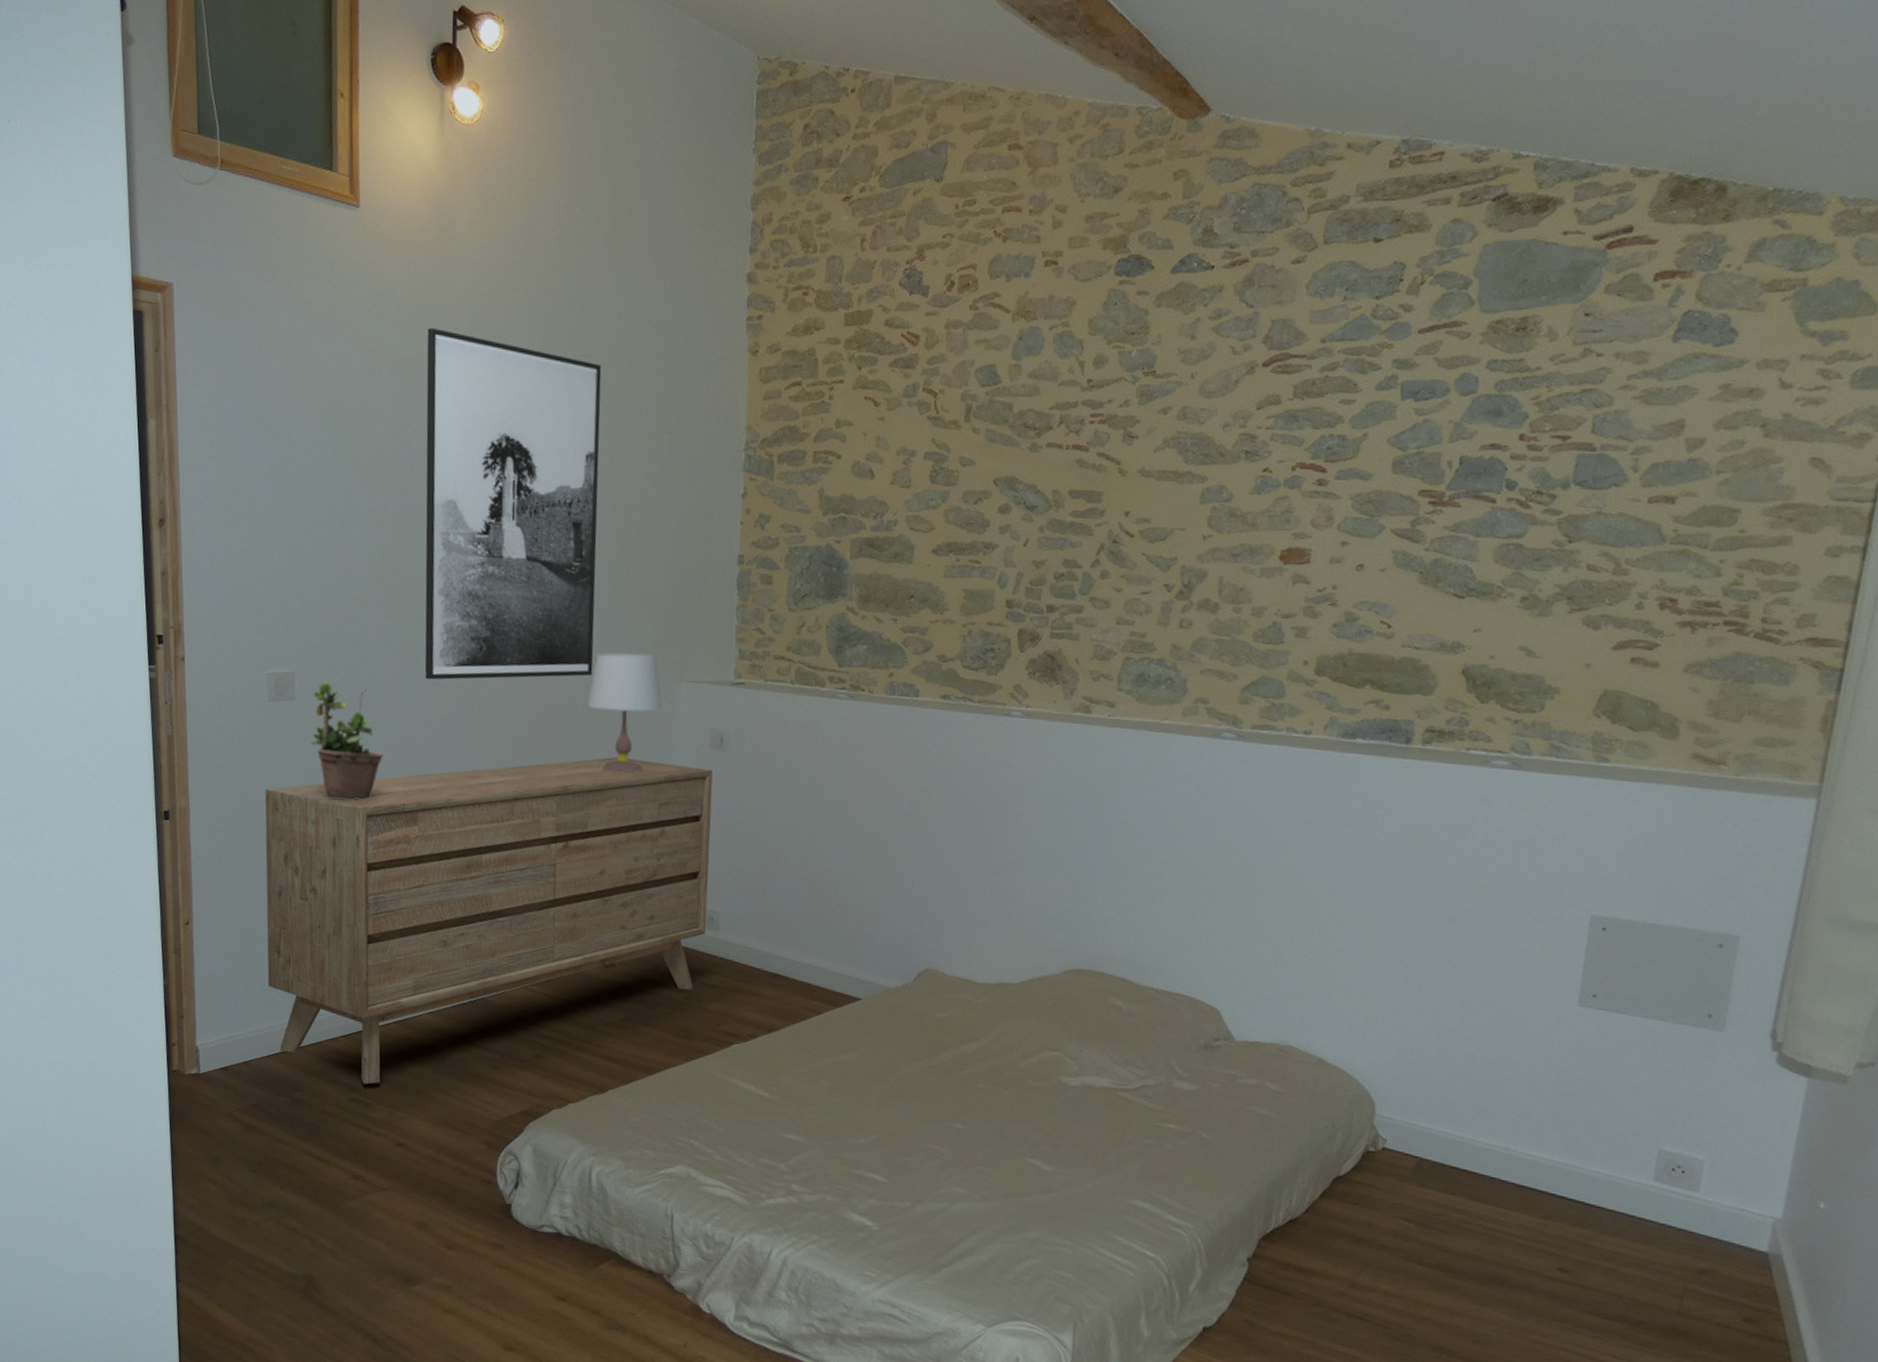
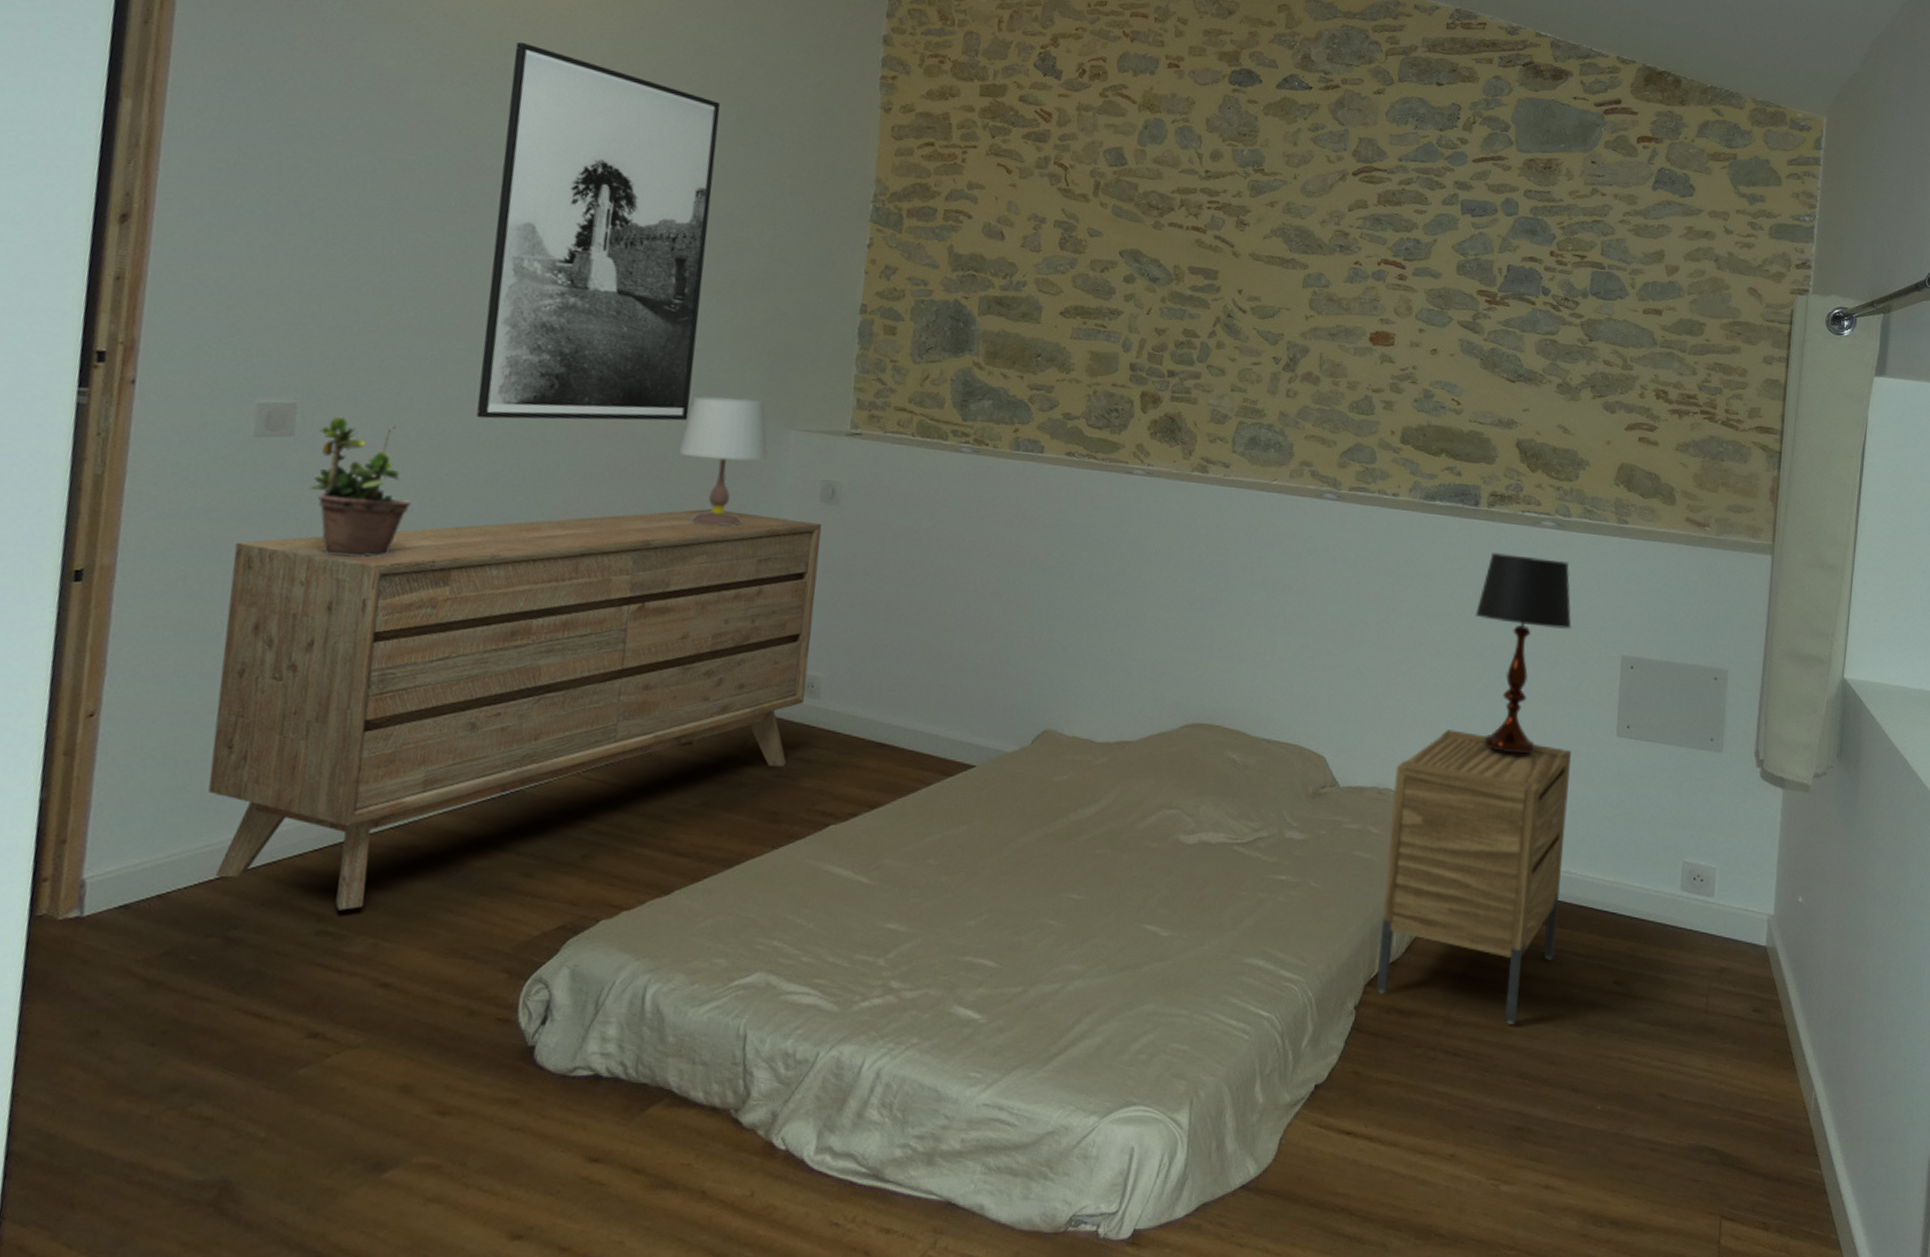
nightstand: none [1271,988,1517,1297] -> present [1375,729,1571,1024]
table lamp: none [1401,795,1527,1019] -> present [1475,552,1572,754]

